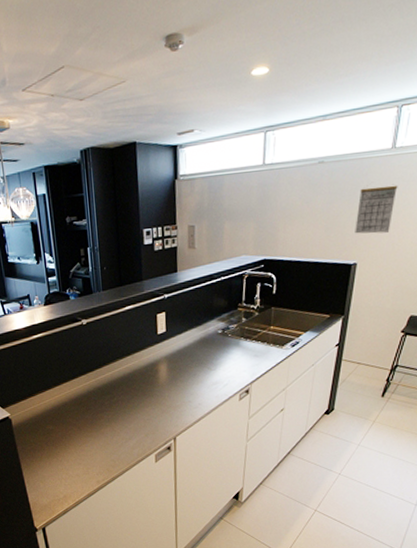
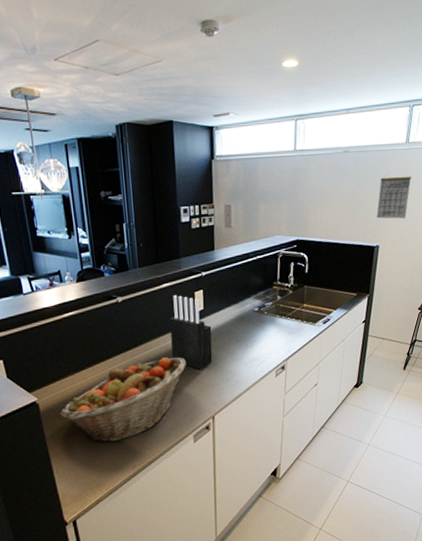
fruit basket: none [30,378,148,458] -> present [60,357,186,442]
knife block: none [132,317,175,391] -> present [170,295,213,370]

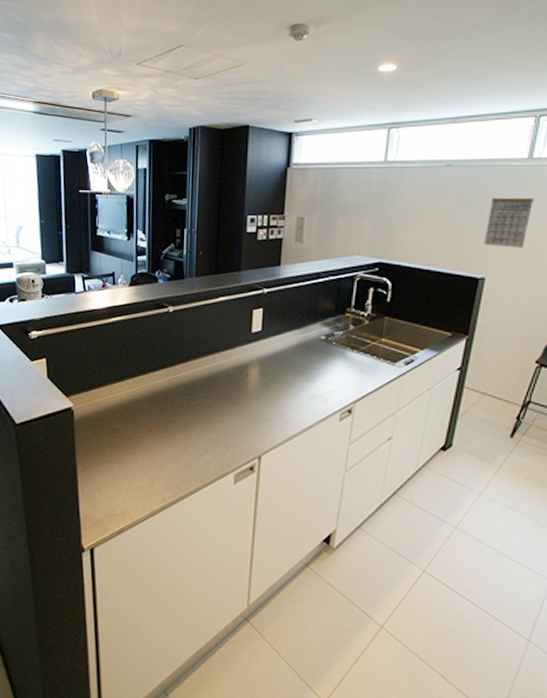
fruit basket: present [60,357,186,442] -> none [94,379,235,467]
knife block: present [170,295,213,370] -> none [219,311,268,399]

